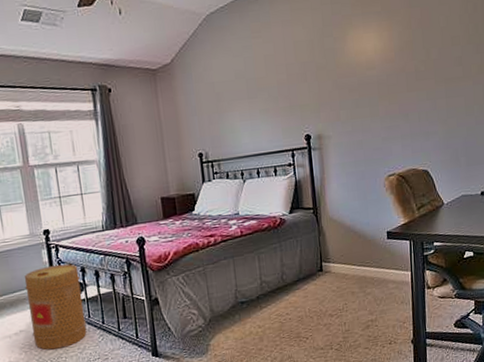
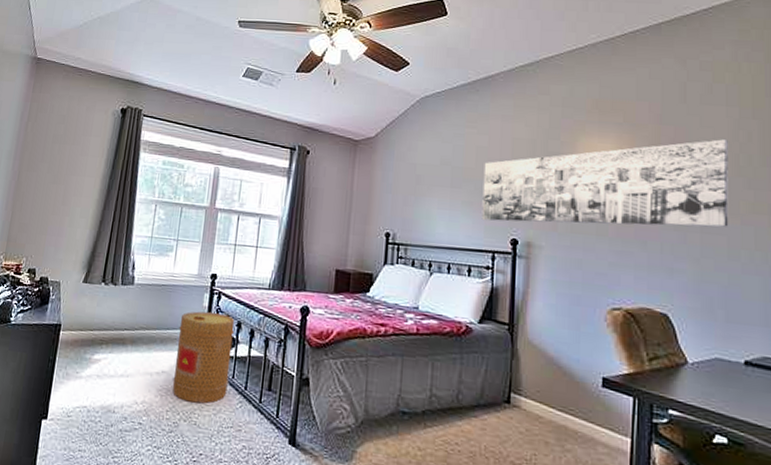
wall art: none [273,13,465,124] -> present [481,139,729,228]

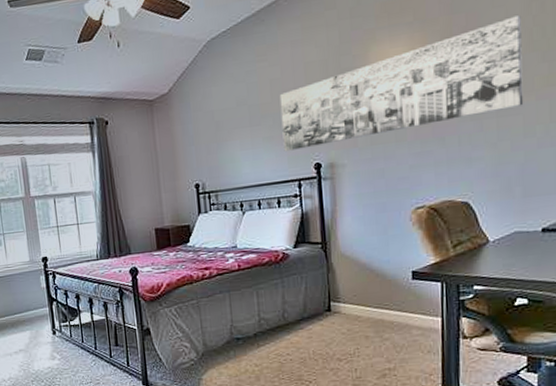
basket: present [173,311,235,404] -> none [24,290,80,370]

